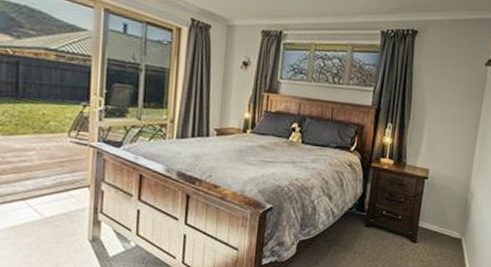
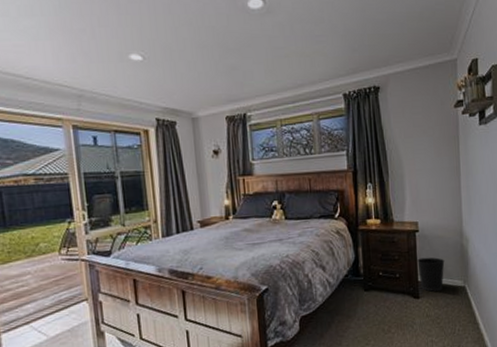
wastebasket: none [419,204,447,239] -> present [417,257,445,292]

